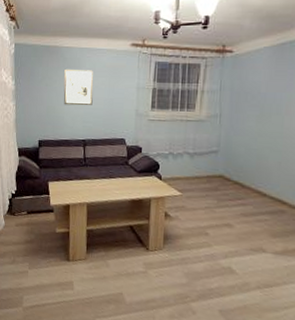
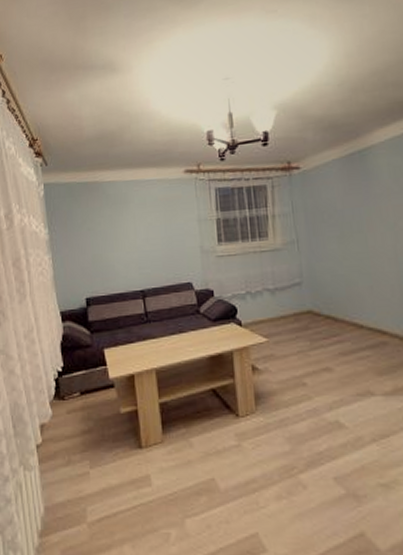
wall art: present [63,68,94,106] -> none [109,205,148,251]

